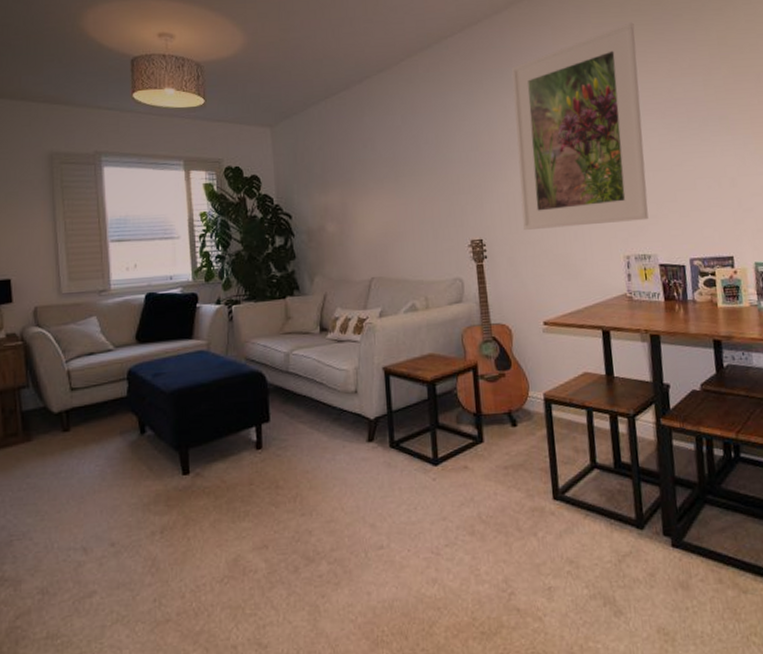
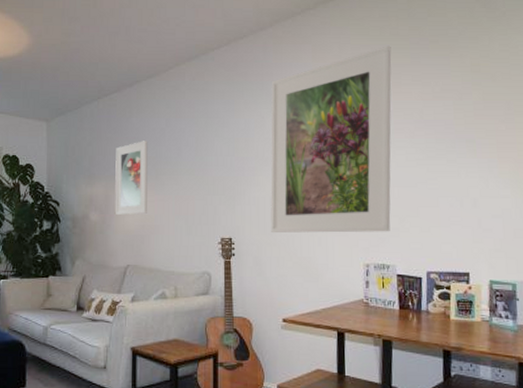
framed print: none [349,140,389,225] -> present [115,141,148,216]

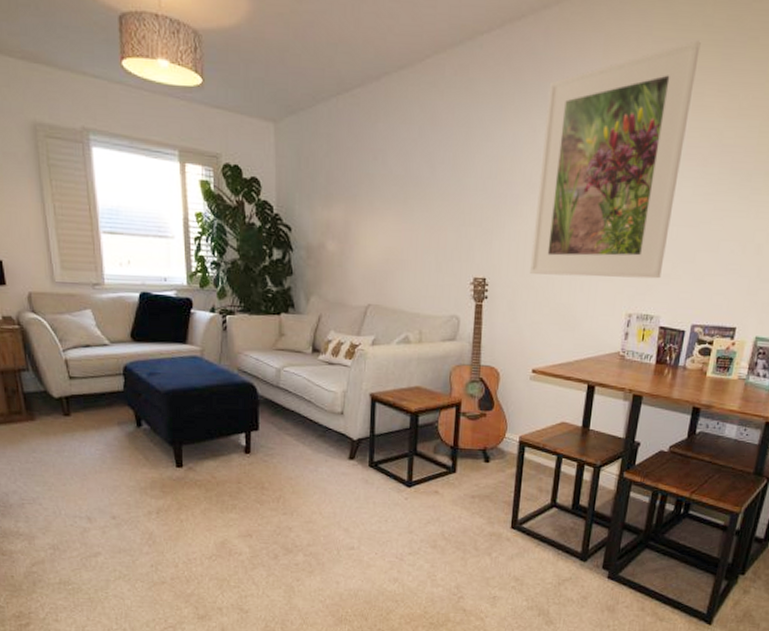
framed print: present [115,141,148,216] -> none [356,154,396,247]

